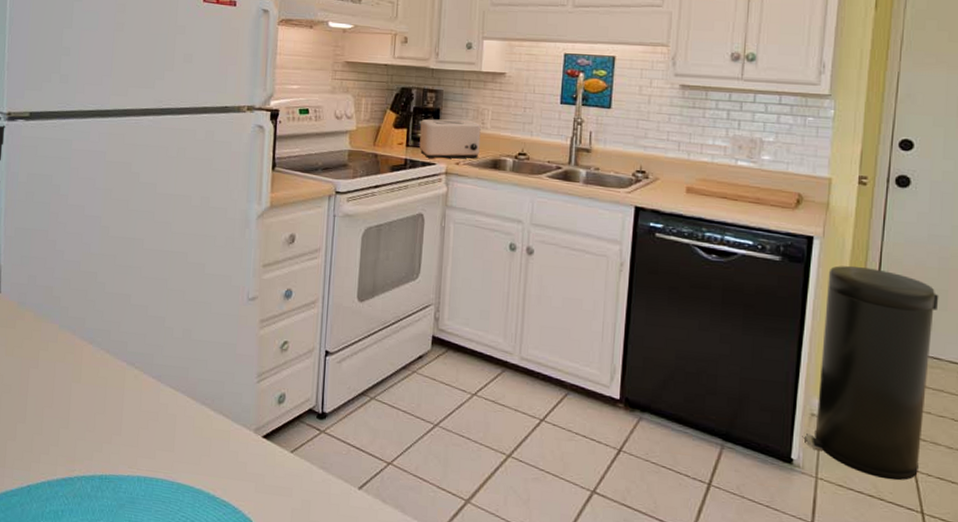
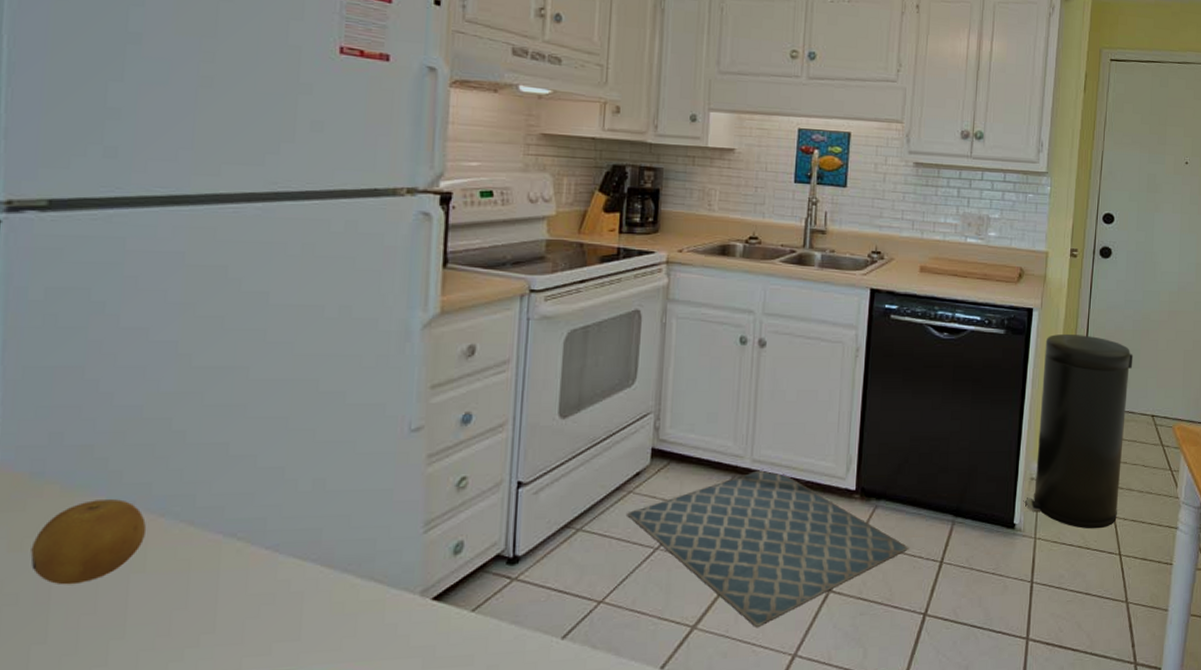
fruit: none [17,326,82,385] -> present [30,499,147,585]
bath mat: none [411,366,675,513] -> present [627,468,909,627]
toaster: present [419,119,481,159] -> none [635,200,707,246]

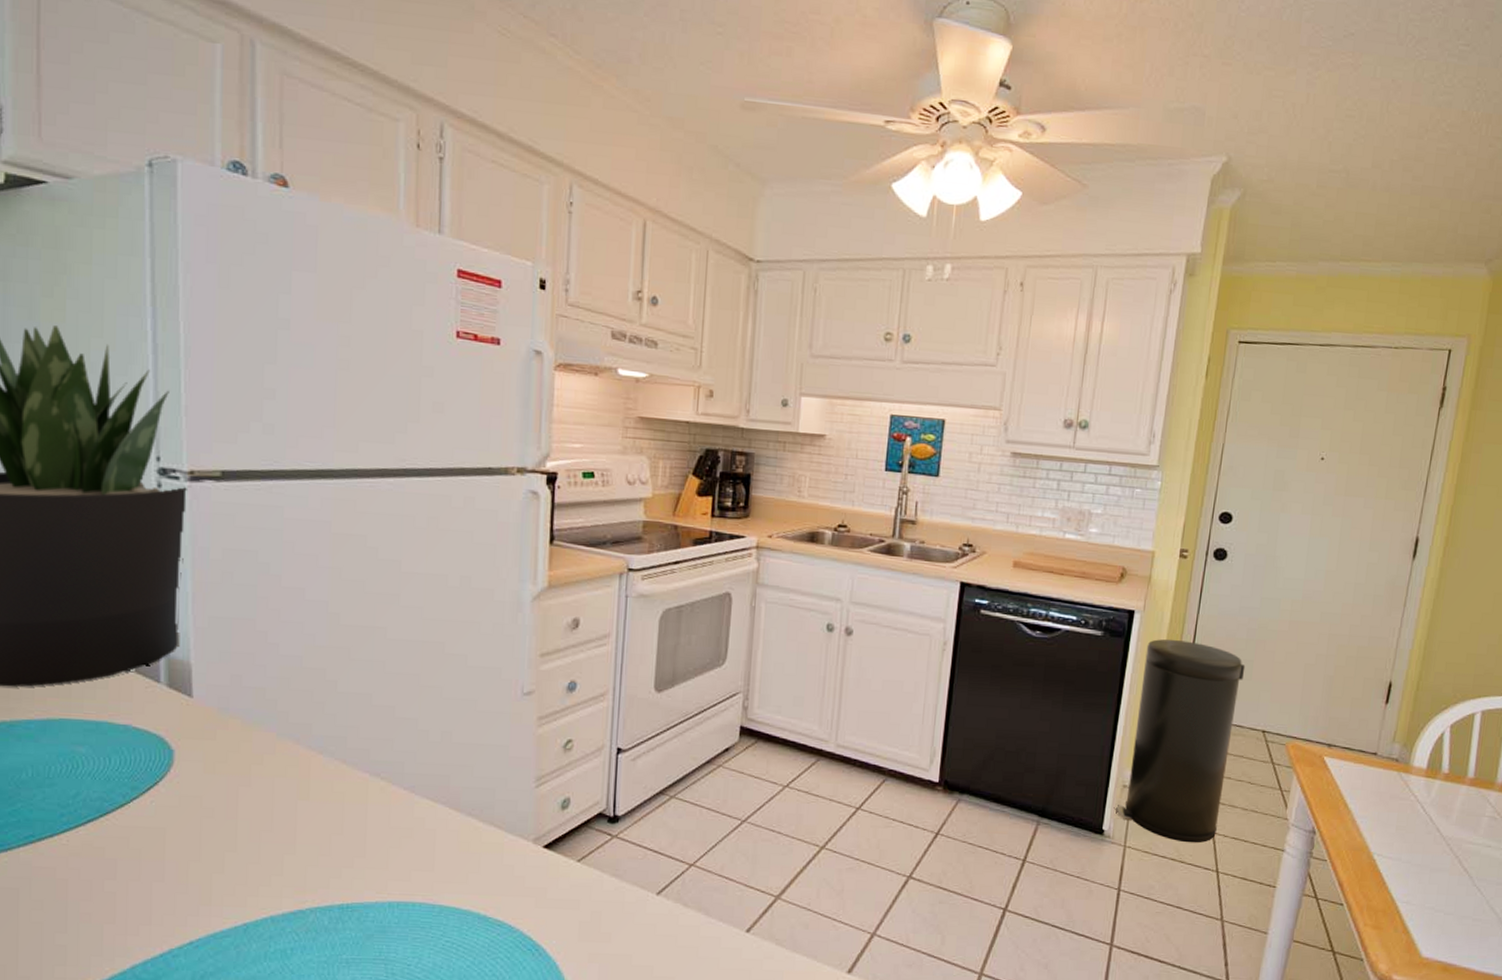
fruit: present [30,499,147,585] -> none [221,735,309,805]
bath mat: present [627,468,909,627] -> none [717,754,991,904]

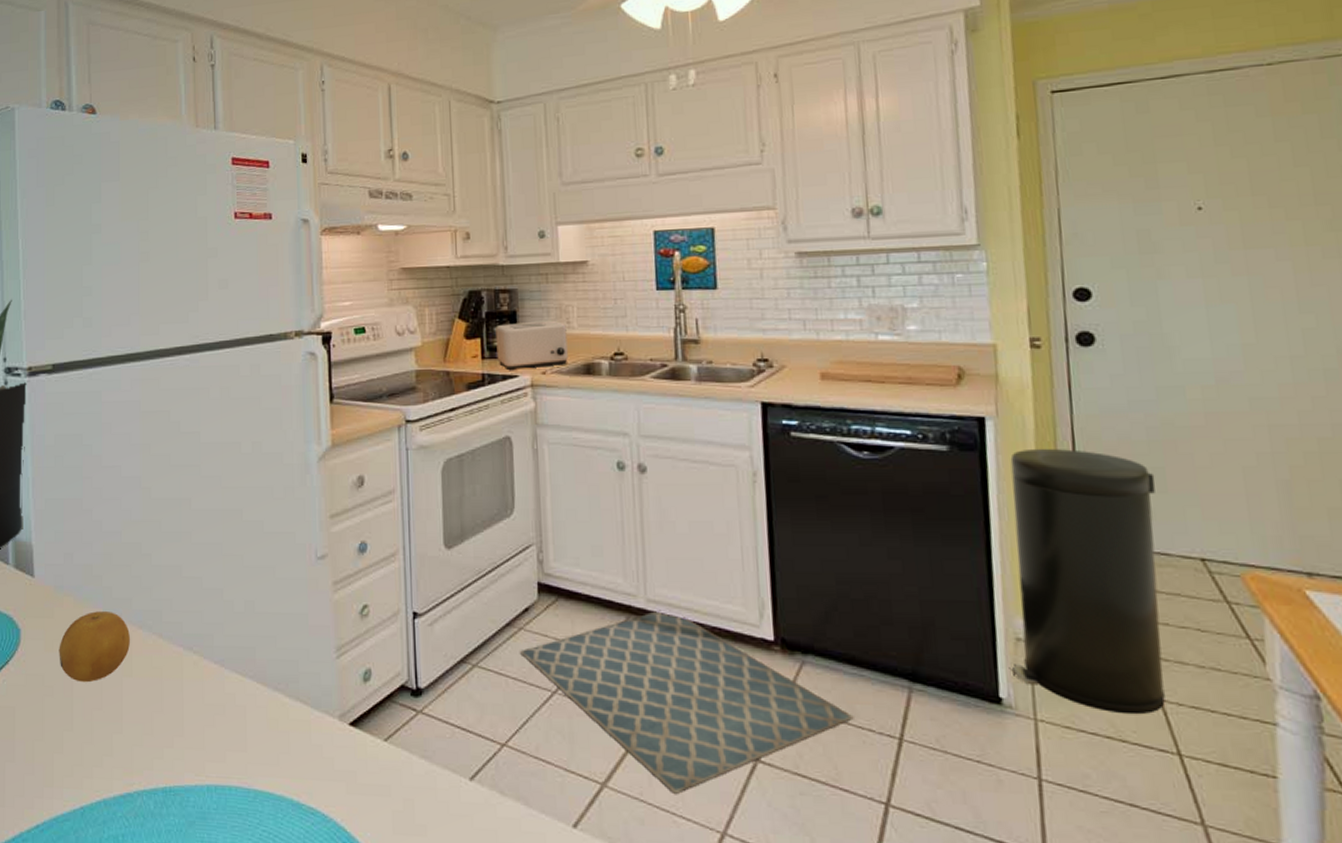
fruit: none [221,735,309,805] -> present [59,611,131,683]
bath mat: none [717,754,991,904] -> present [520,610,854,794]
toaster: none [726,485,797,531] -> present [496,320,568,370]

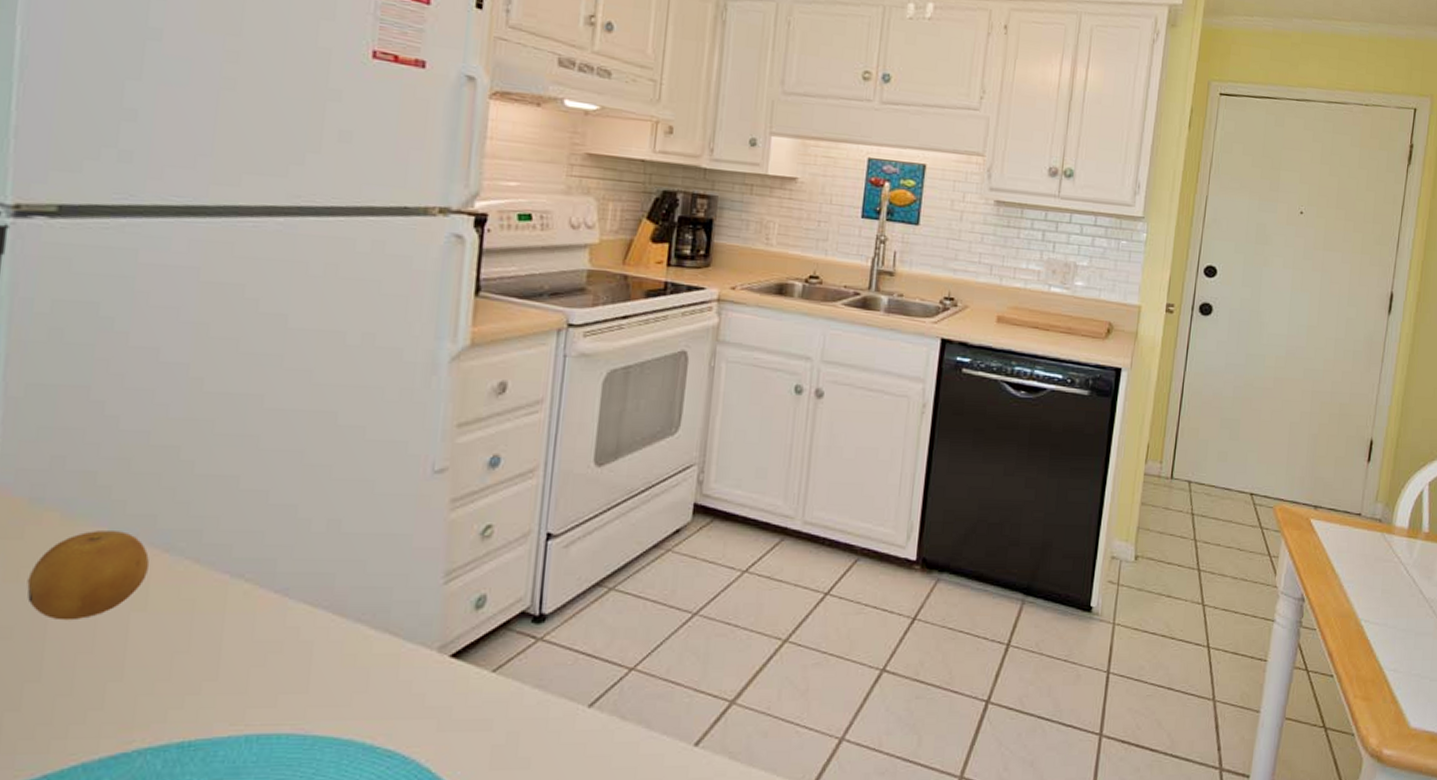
toaster: present [496,320,568,370] -> none [684,231,765,282]
bath mat: present [520,610,854,794] -> none [664,532,973,706]
pedal bin: present [1009,448,1165,715] -> none [1102,398,1233,617]

